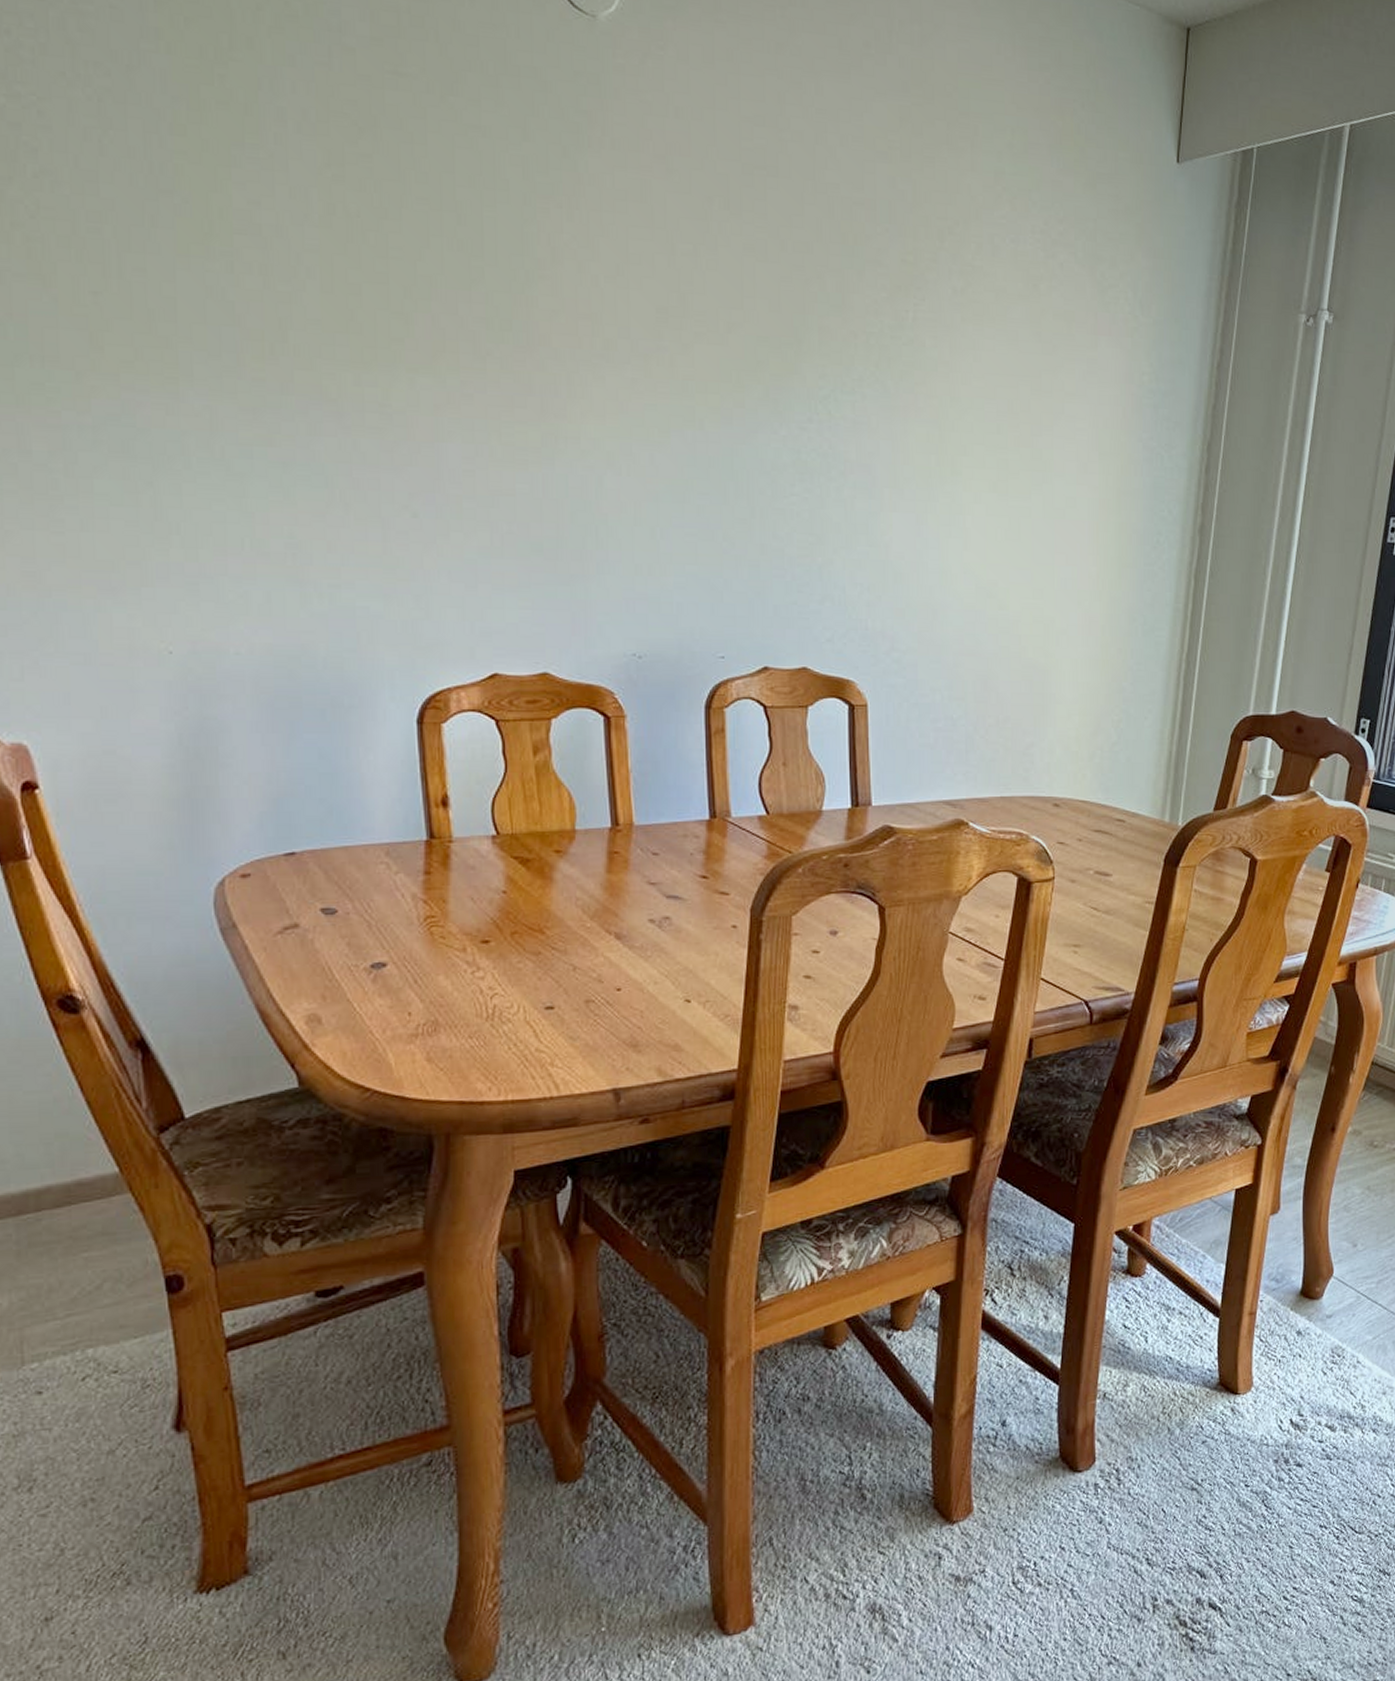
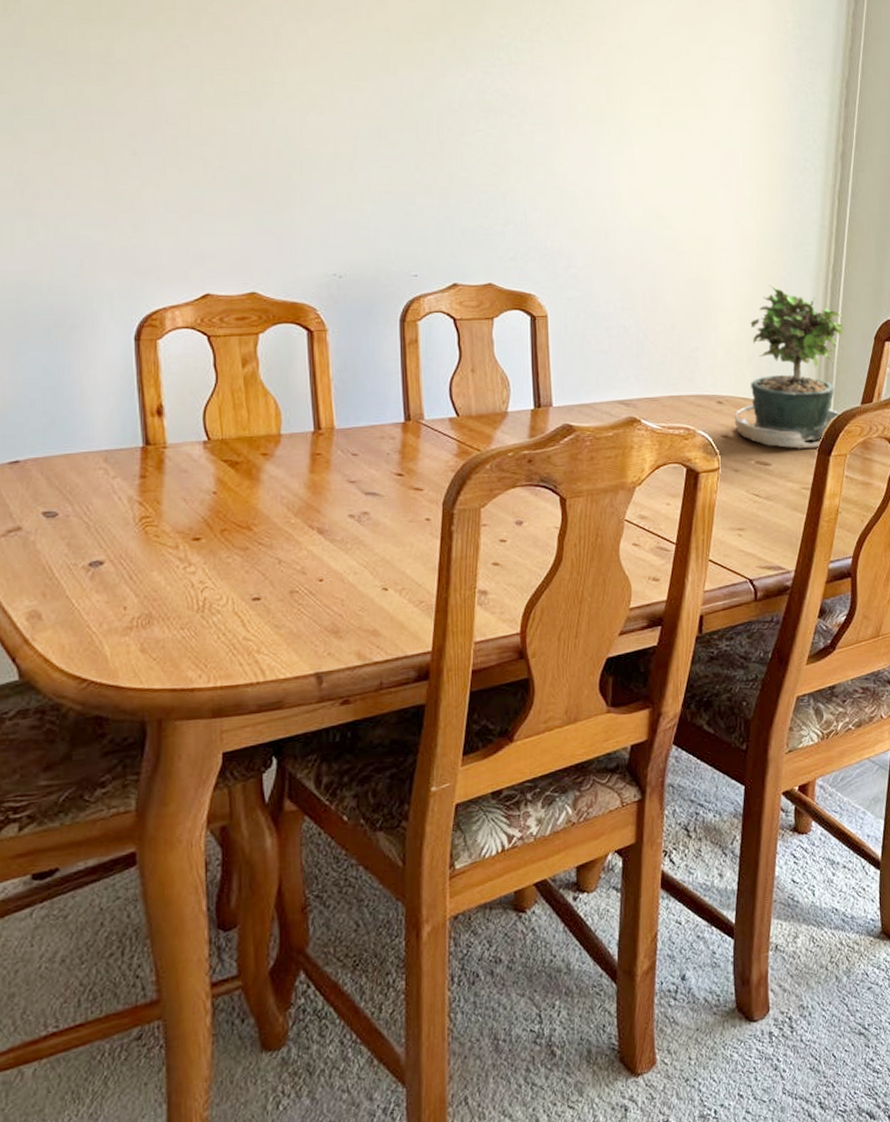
potted plant: none [1072,674,1197,859] -> present [734,284,844,449]

